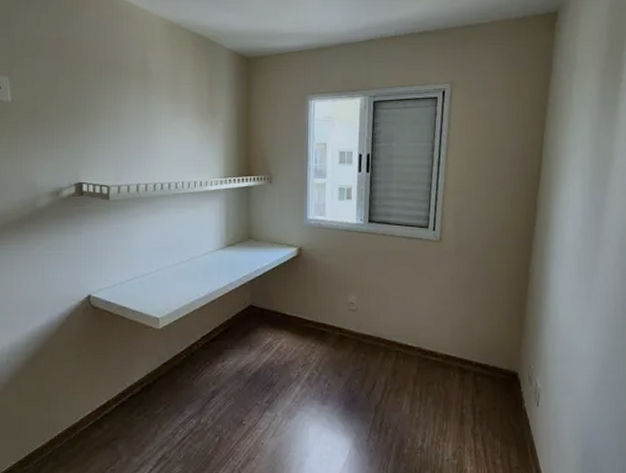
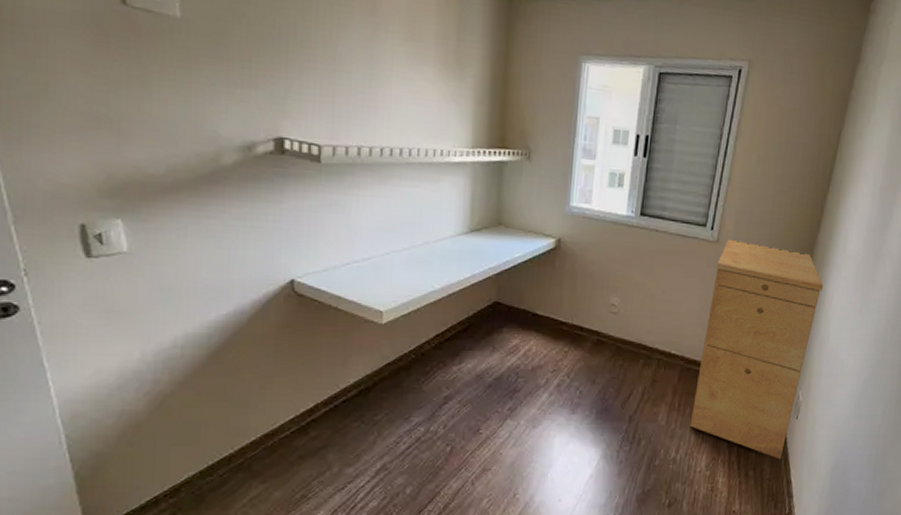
filing cabinet: none [433,238,547,447] -> present [690,239,824,459]

